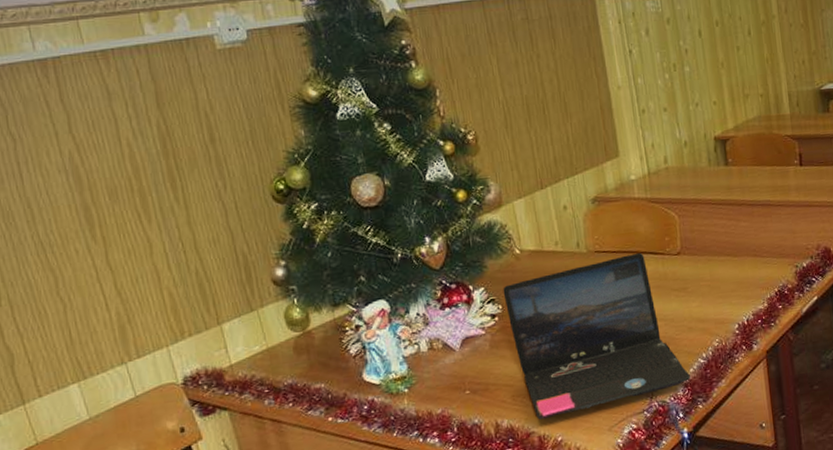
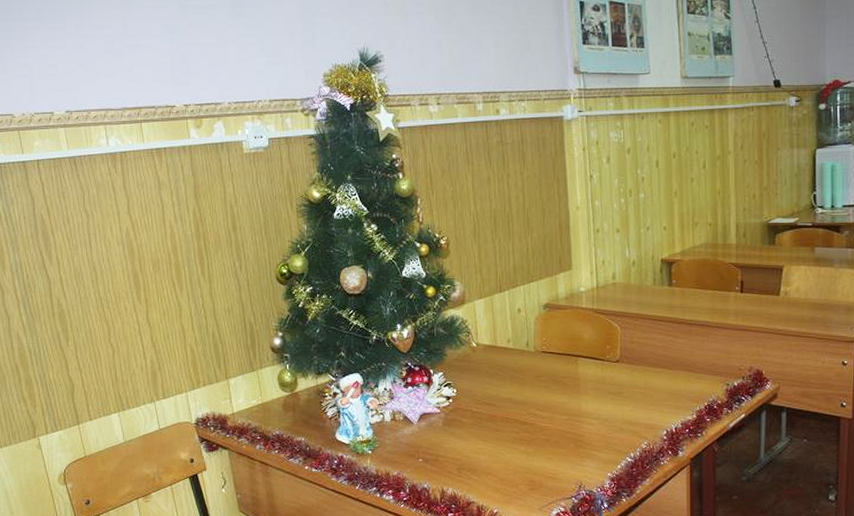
laptop: present [503,252,690,420] -> none [458,356,617,492]

